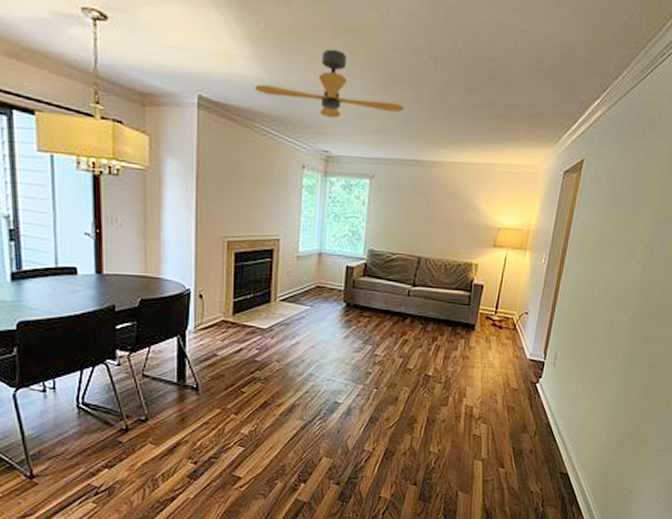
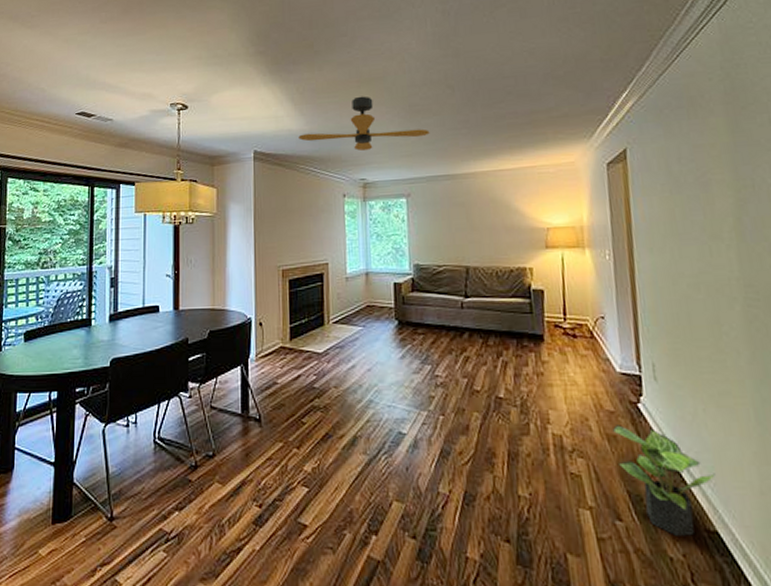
potted plant: none [510,399,577,477] -> present [613,425,716,536]

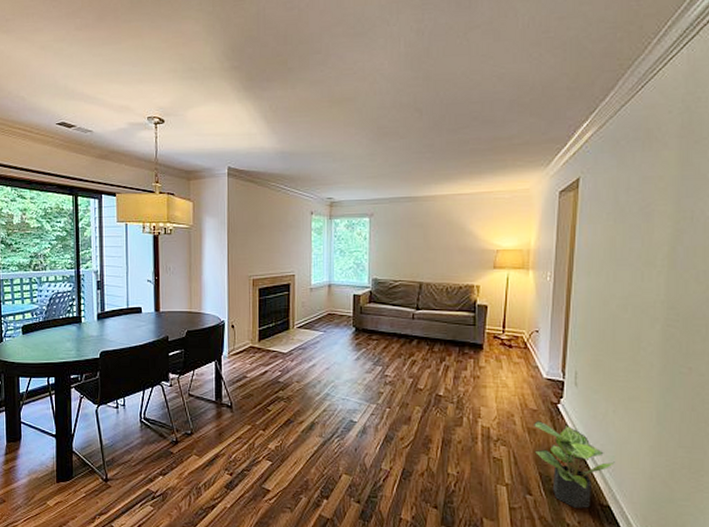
ceiling fan: present [298,96,430,151] -> none [270,116,396,170]

